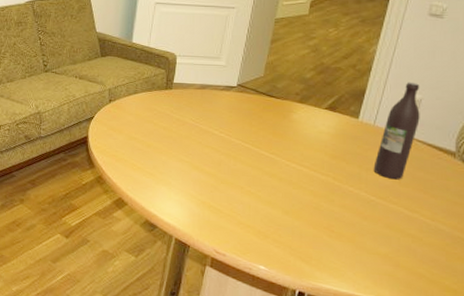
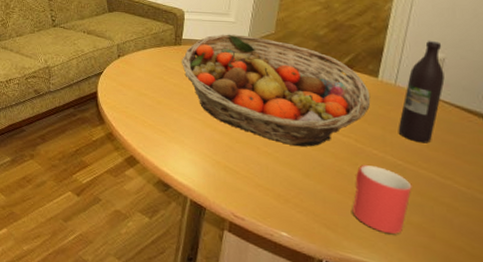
fruit basket: none [172,77,350,186] -> present [182,34,371,147]
mug: none [326,201,382,265] -> present [352,165,412,235]

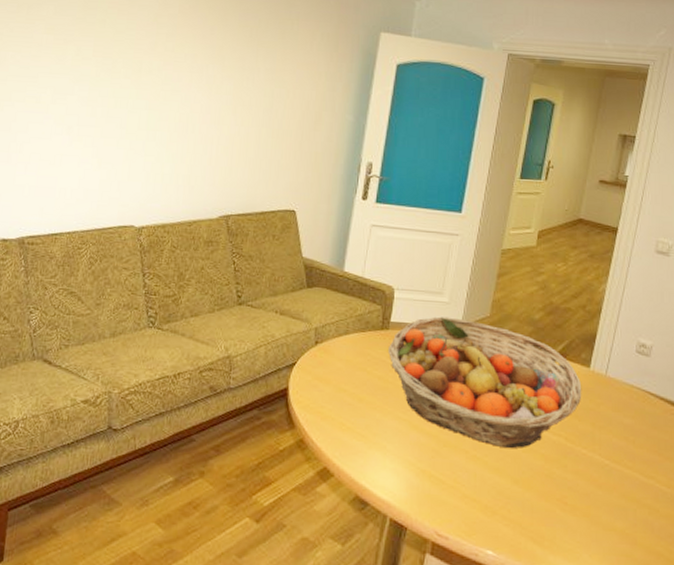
mug: present [352,165,412,235] -> none [559,467,617,544]
wine bottle: present [398,40,445,144] -> none [606,326,651,440]

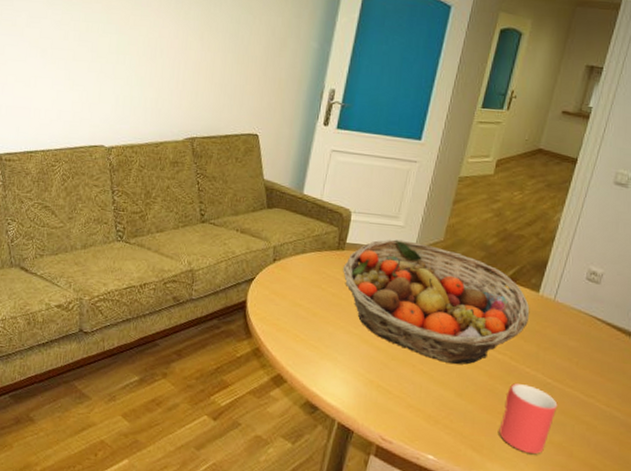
mug: none [559,467,617,544] -> present [499,383,558,455]

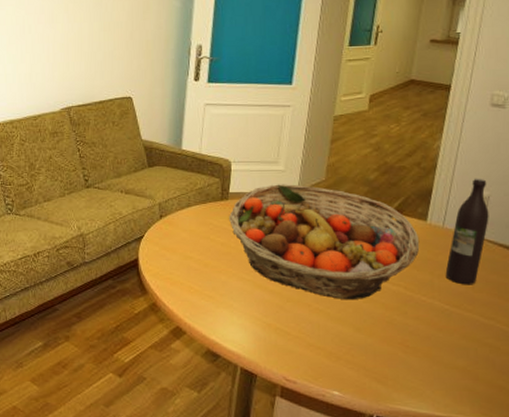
mug: present [499,383,558,455] -> none [401,313,458,381]
wine bottle: none [551,254,602,362] -> present [445,178,489,285]

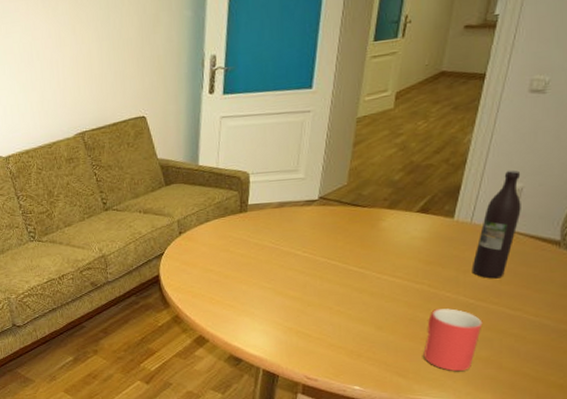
fruit basket: present [229,184,420,299] -> none [248,191,446,300]
mug: none [401,313,458,381] -> present [423,308,483,372]

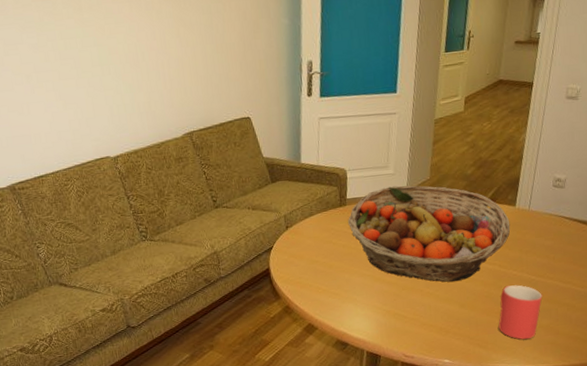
fruit basket: none [248,191,446,300] -> present [348,185,511,282]
wine bottle: present [471,170,521,279] -> none [531,164,566,258]

